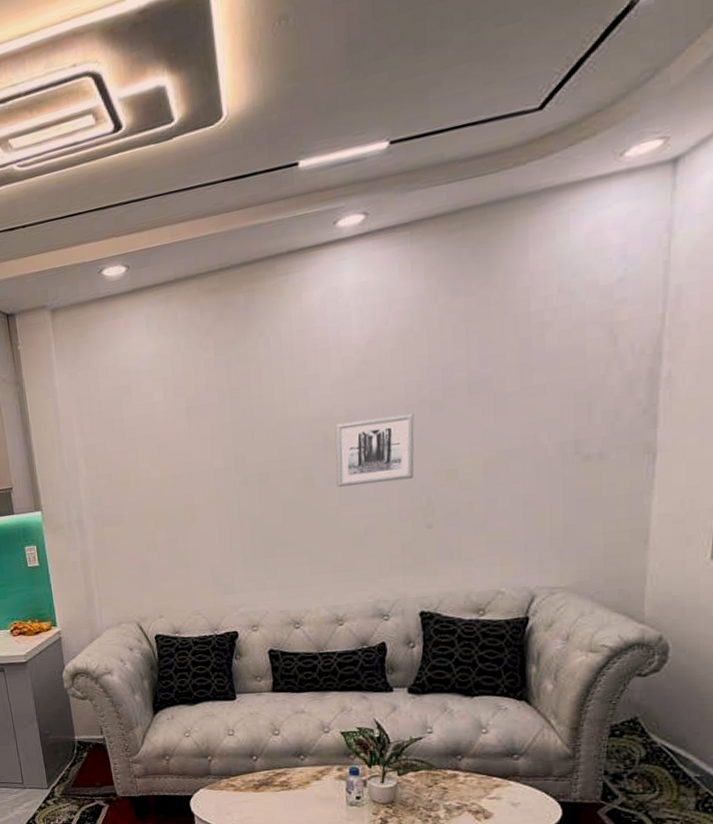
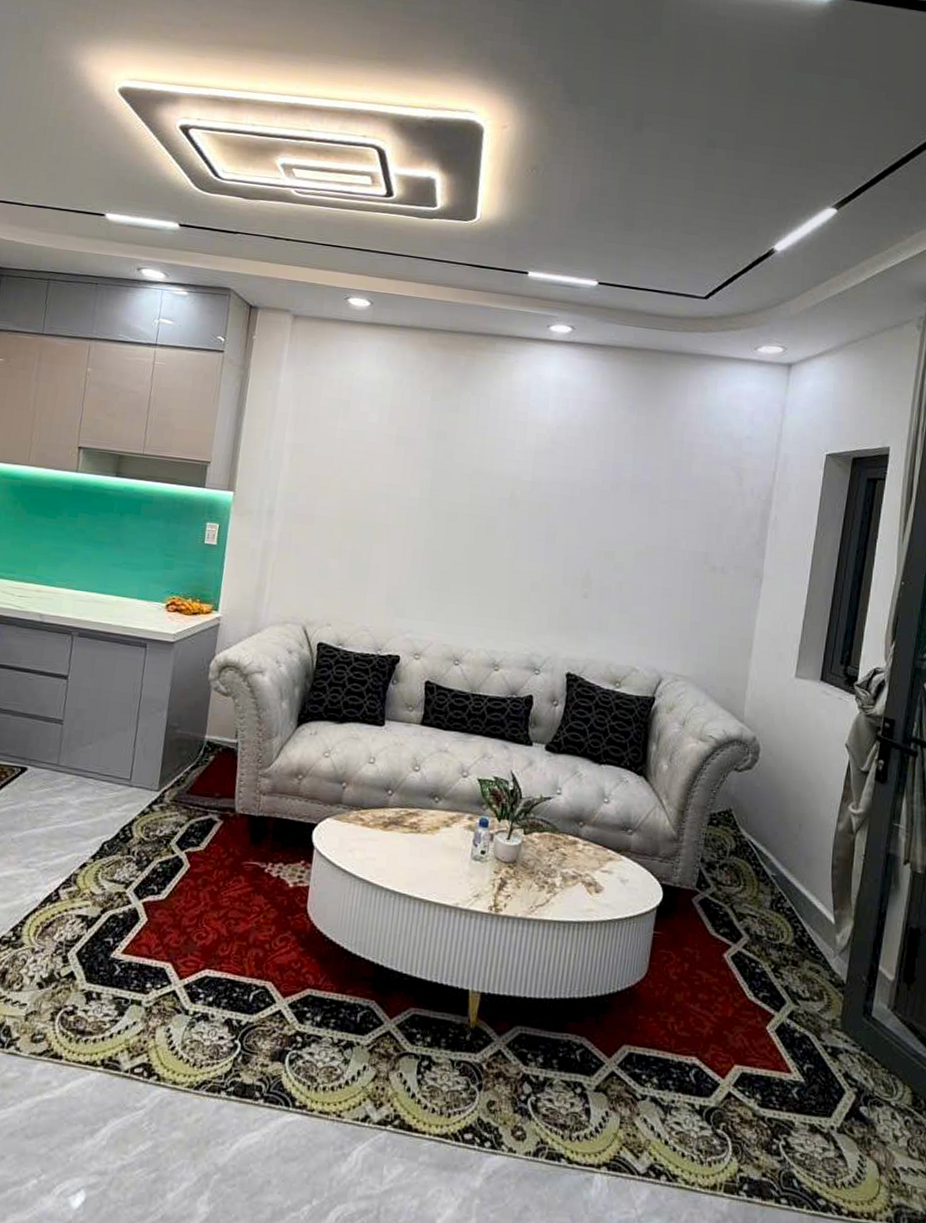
wall art: present [335,413,415,487] -> none [514,486,586,551]

